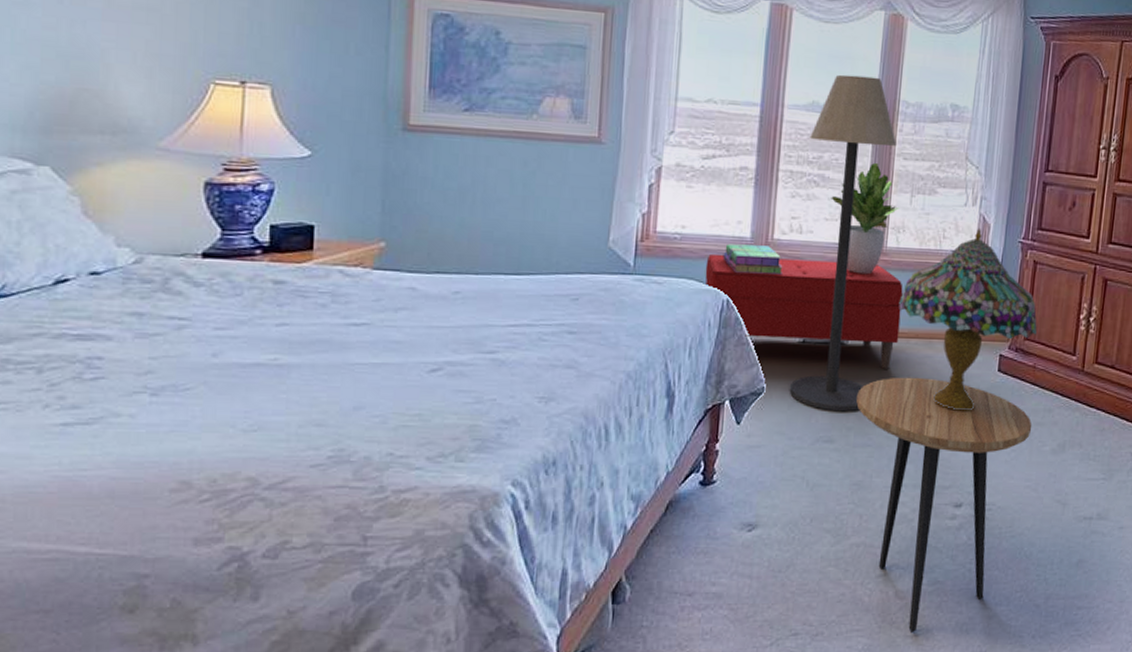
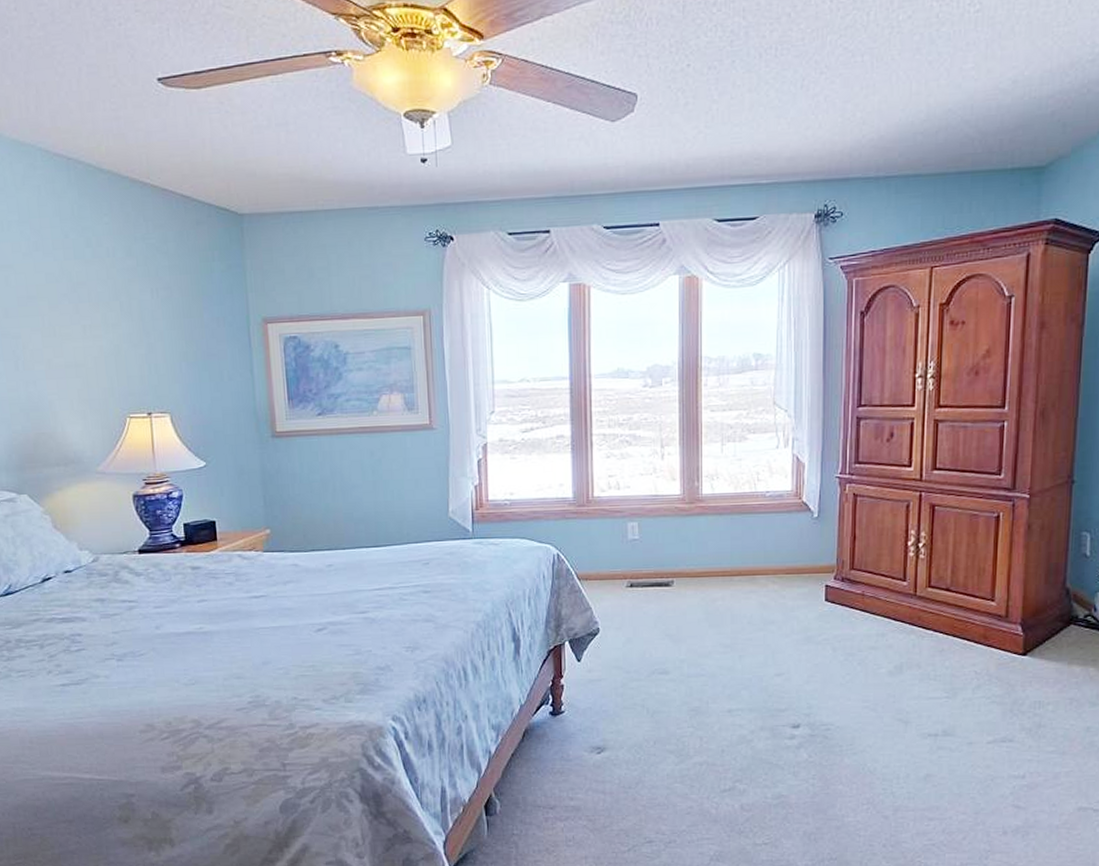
bench: present [705,254,903,369] -> none [535,511,722,606]
stack of books: present [723,244,783,275] -> none [549,503,605,529]
floor lamp: present [790,74,898,411] -> none [618,338,703,645]
potted plant: present [831,162,899,275] -> none [644,417,711,521]
side table: present [856,377,1033,632] -> none [687,611,866,841]
table lamp: present [898,227,1037,411] -> none [719,467,862,640]

